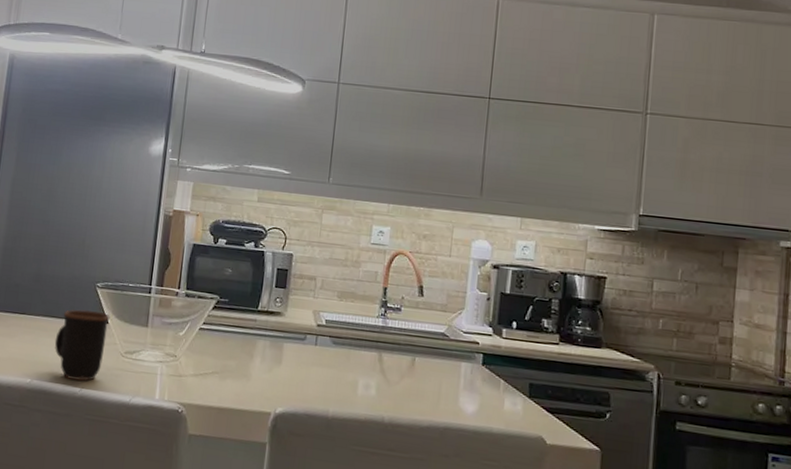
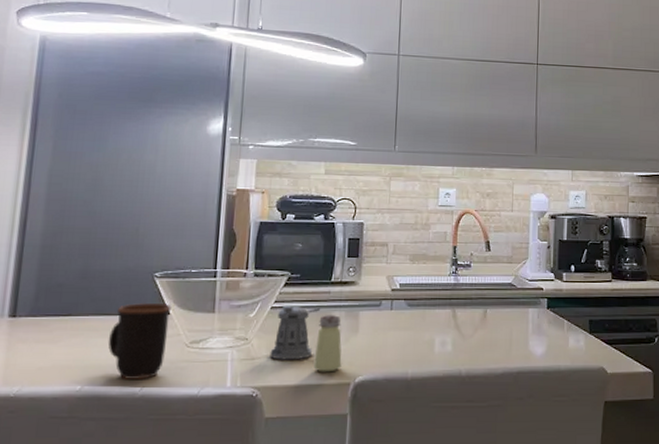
pepper shaker: none [196,328,246,383] -> present [270,305,320,360]
saltshaker: none [236,342,265,400] -> present [313,315,342,372]

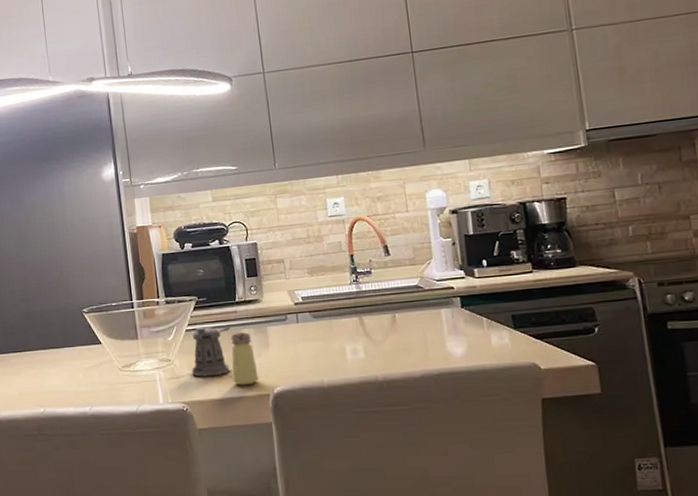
mug: present [108,302,172,379] -> none [57,335,104,401]

